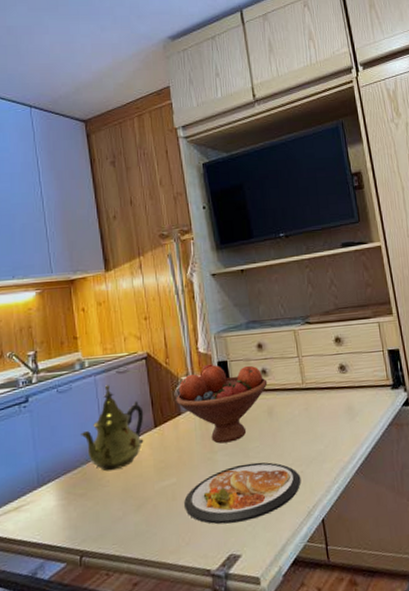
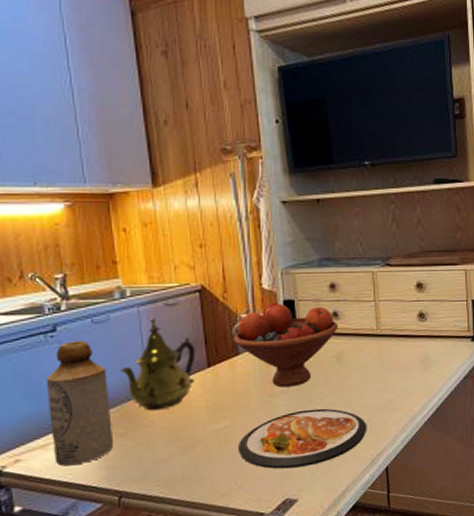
bottle: none [19,409,75,527] -> present [46,341,113,466]

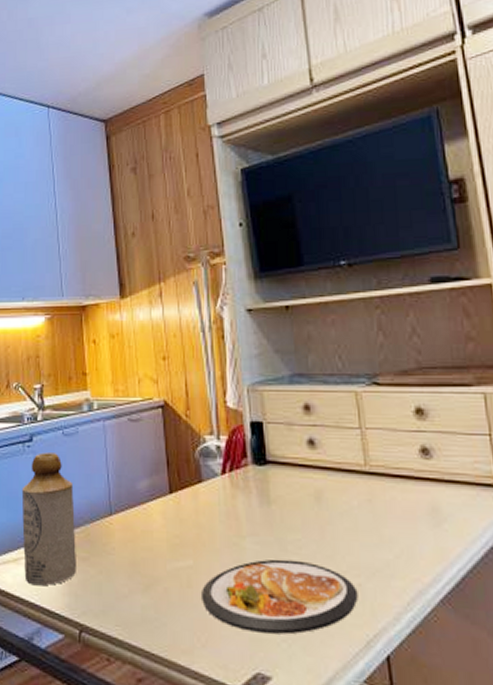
teapot: present [120,318,196,411] -> none [86,434,158,537]
fruit bowl: present [233,303,339,388] -> none [196,425,316,528]

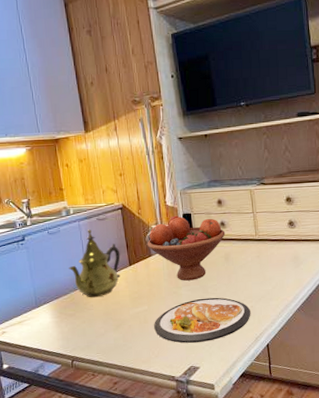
bottle: present [21,452,76,586] -> none [19,247,66,337]
teapot: none [86,434,158,537] -> present [69,229,121,298]
fruit bowl: none [196,425,316,528] -> present [147,216,226,281]

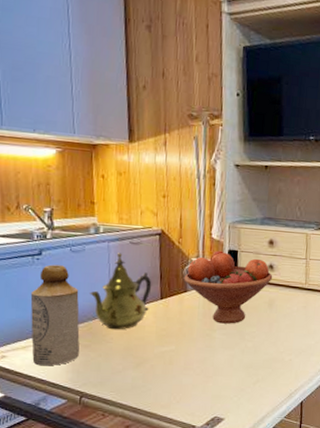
bottle: none [19,247,66,337] -> present [30,264,80,366]
dish: present [154,297,251,343] -> none [179,344,289,392]

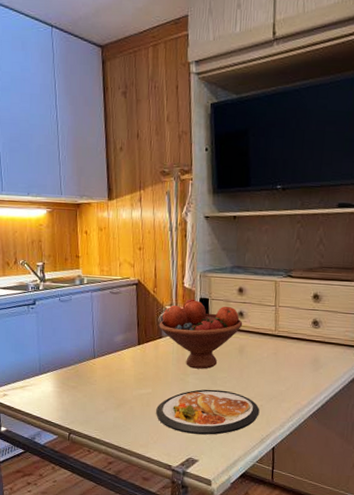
bottle: present [30,264,80,366] -> none [26,313,68,405]
teapot: present [90,253,152,330] -> none [76,302,130,373]
dish: none [179,344,289,392] -> present [156,389,260,435]

